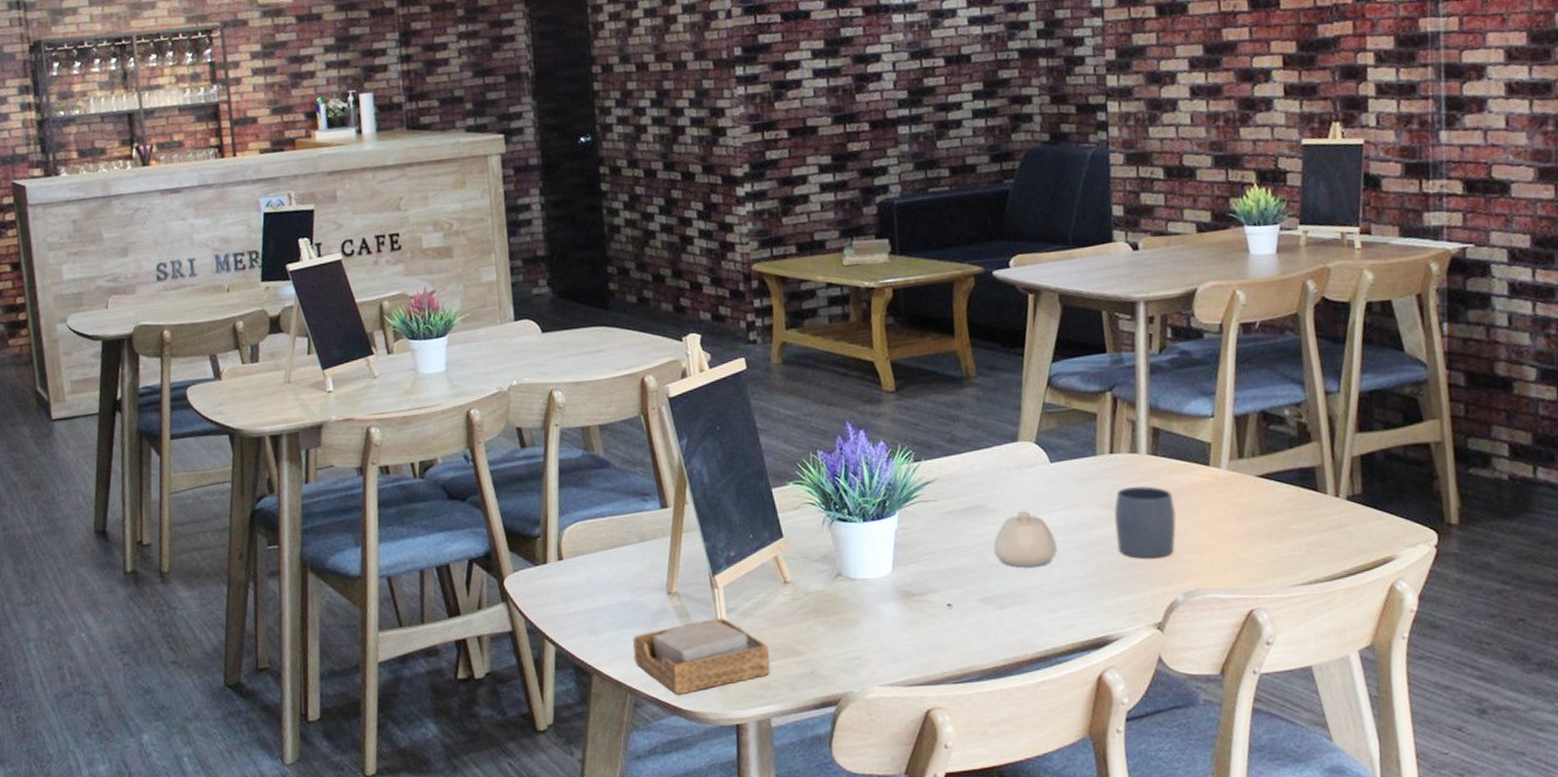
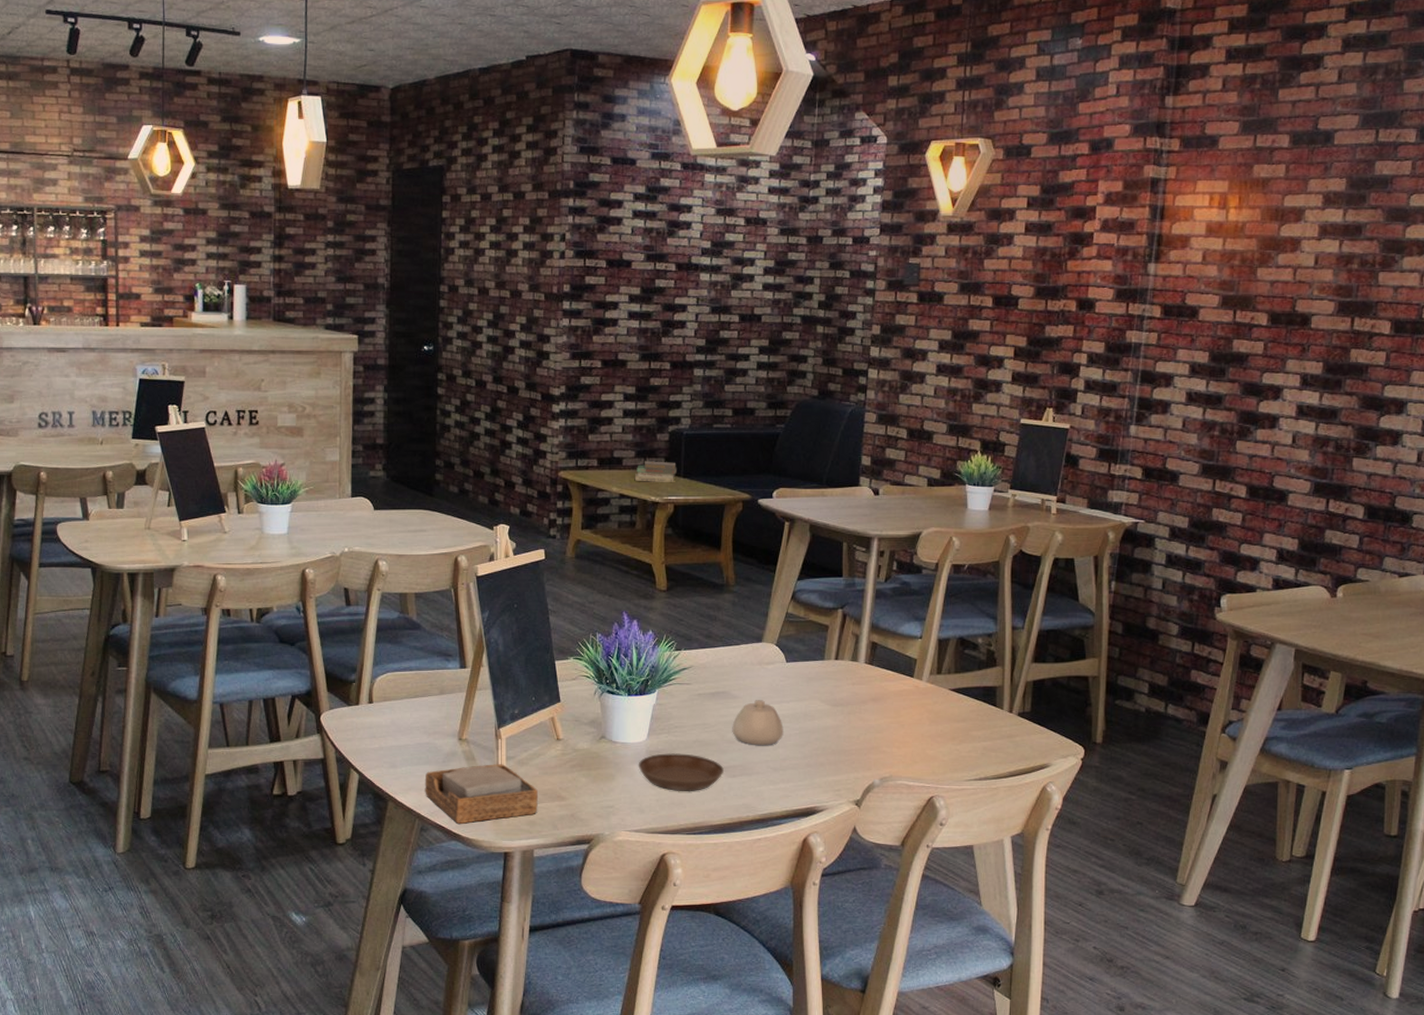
saucer: none [884,585,990,633] -> present [638,753,724,792]
mug: present [1114,486,1177,559] -> none [832,688,883,748]

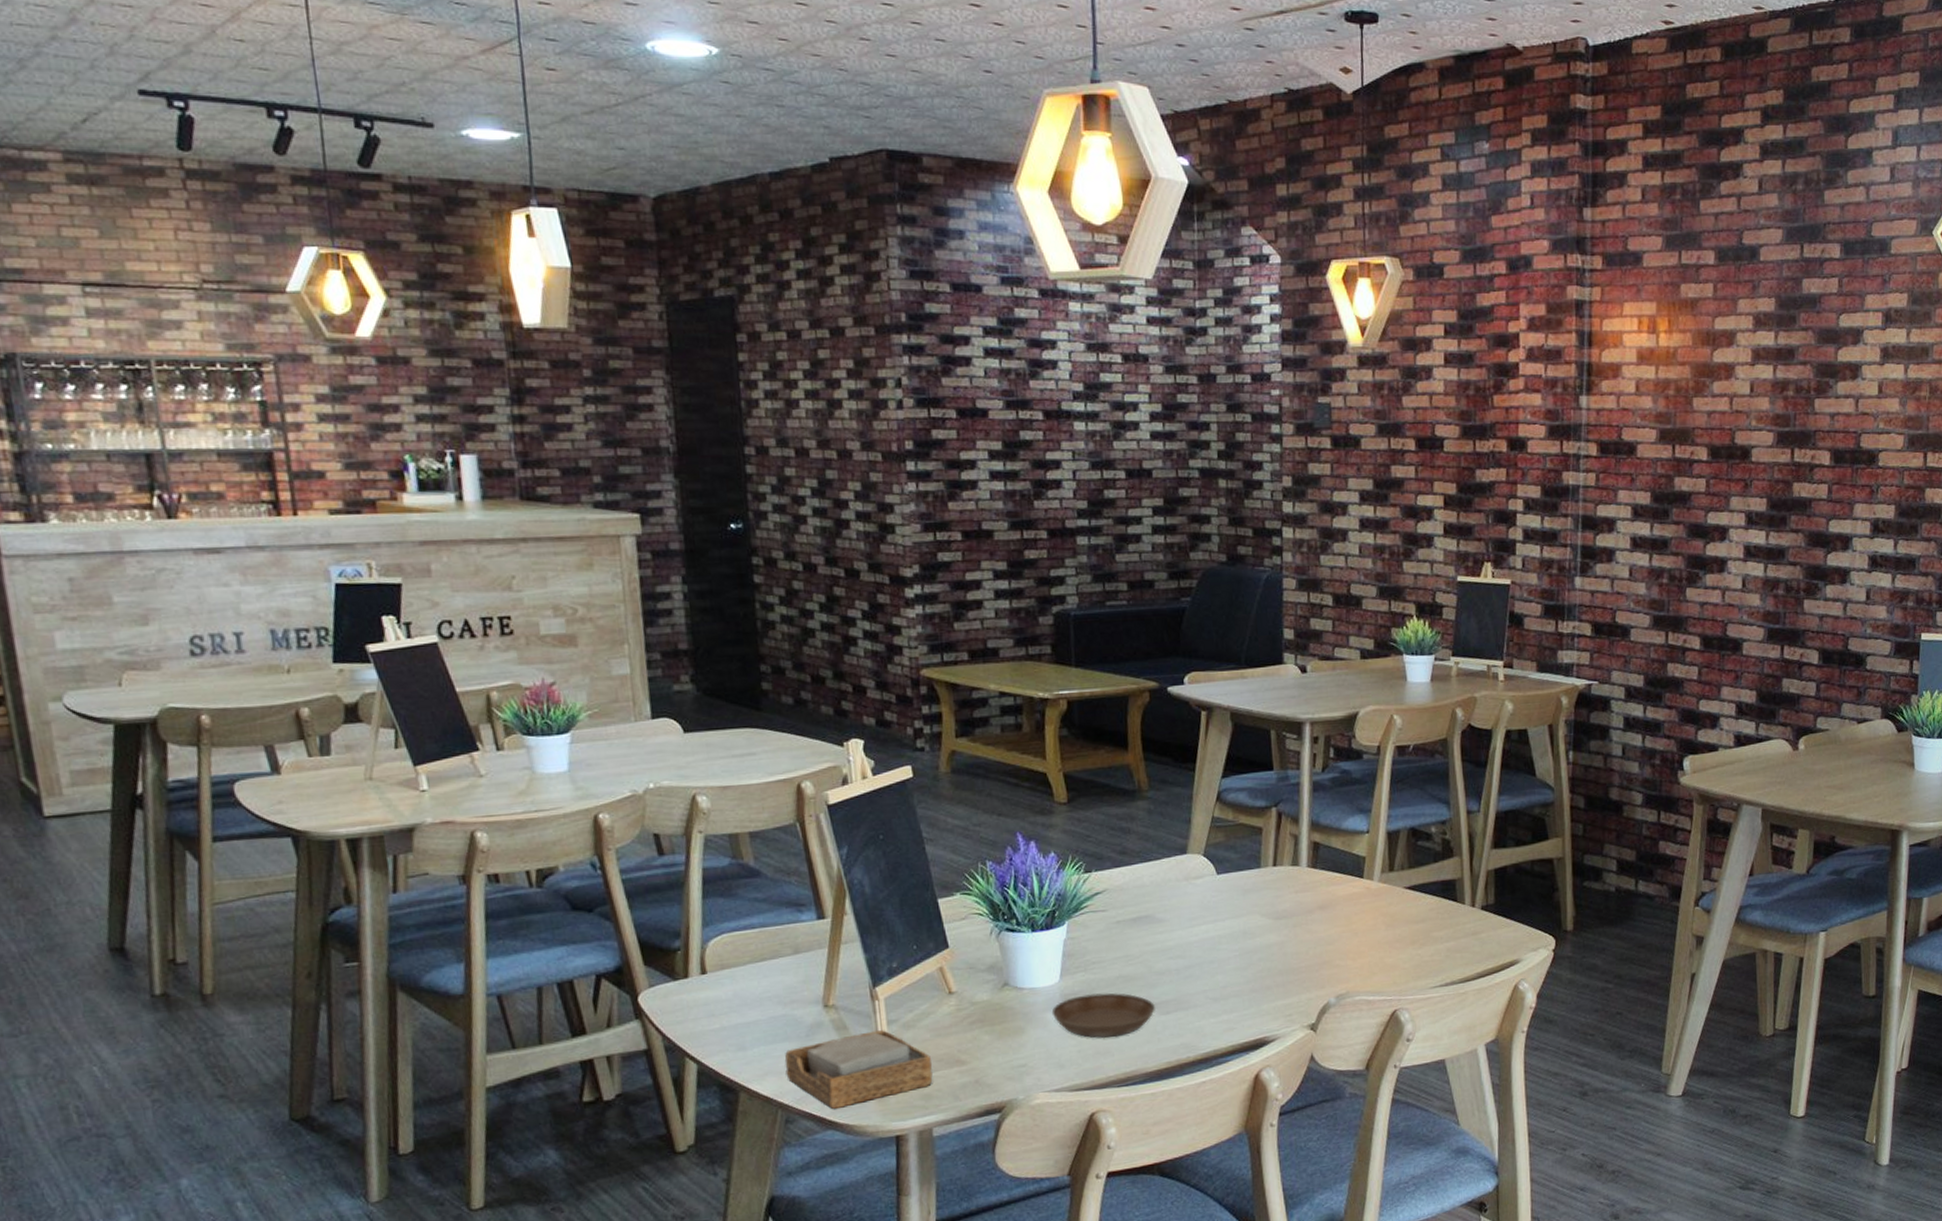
books: present [634,461,677,483] -> none [1015,649,1067,676]
sugar bowl: present [732,700,784,746] -> none [1160,921,1221,974]

